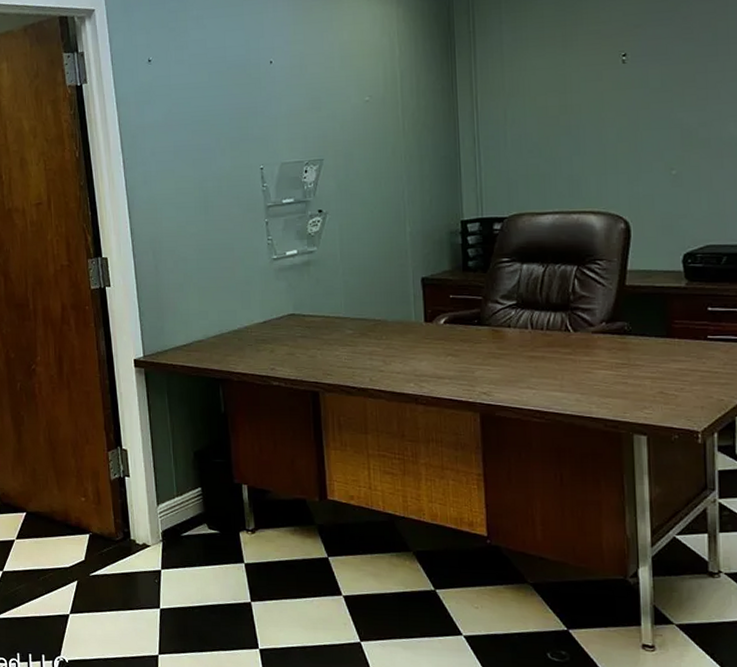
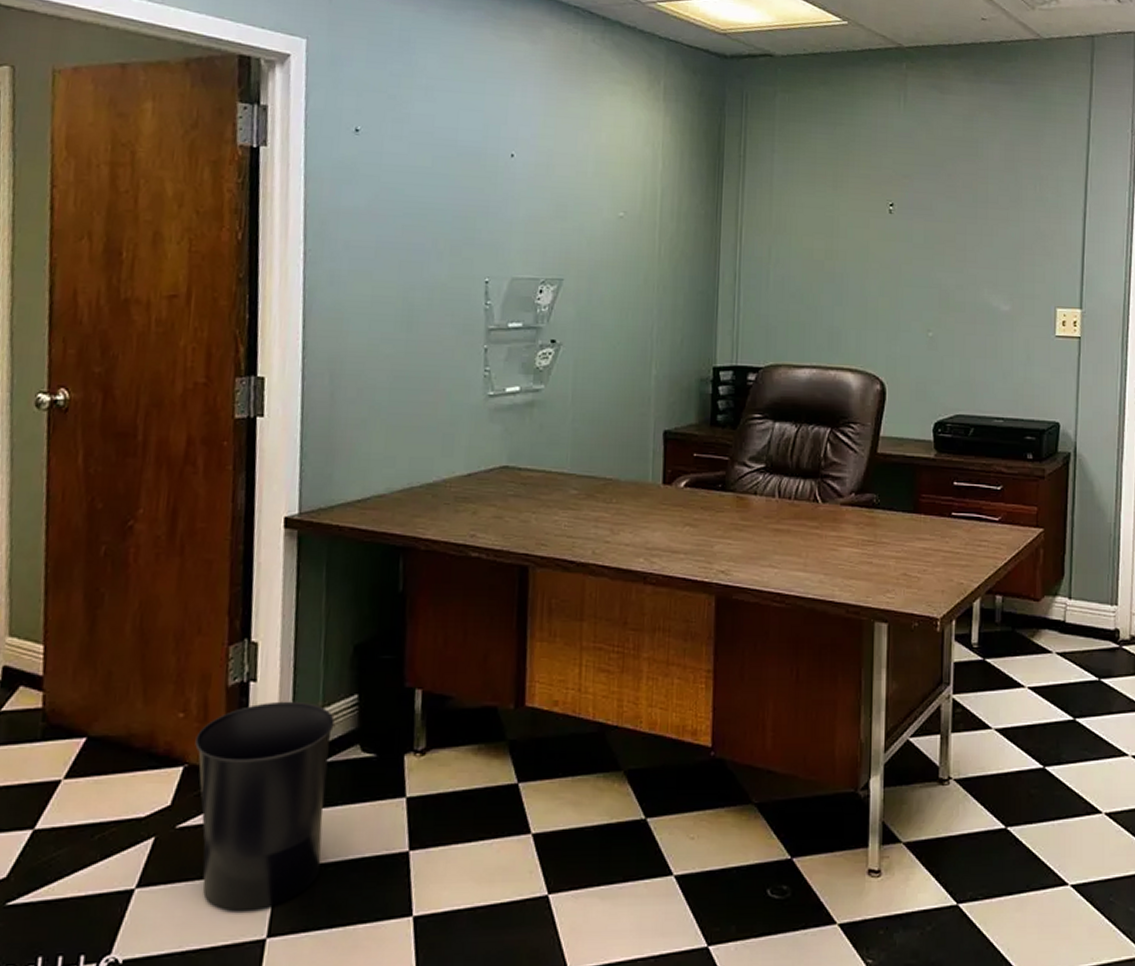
waste bin: none [94,491,190,635] -> present [195,701,335,911]

